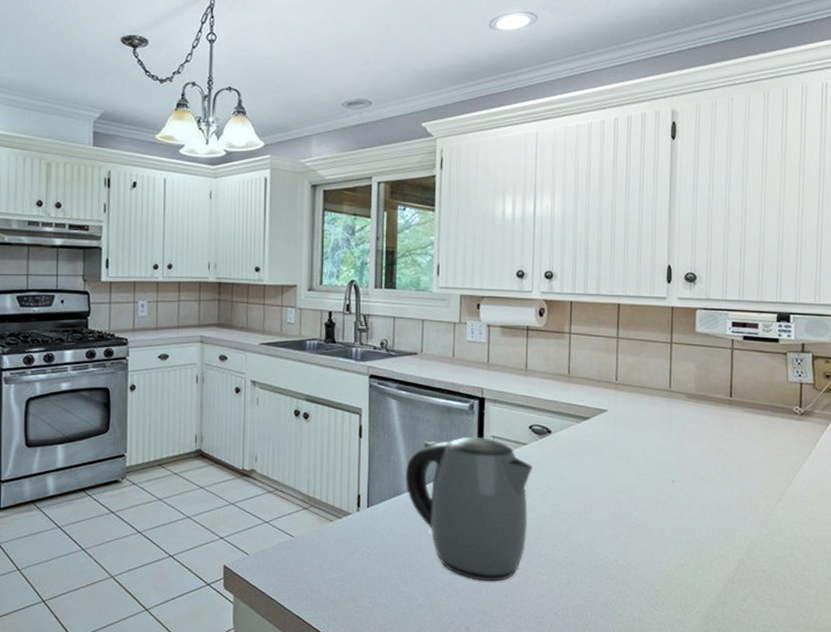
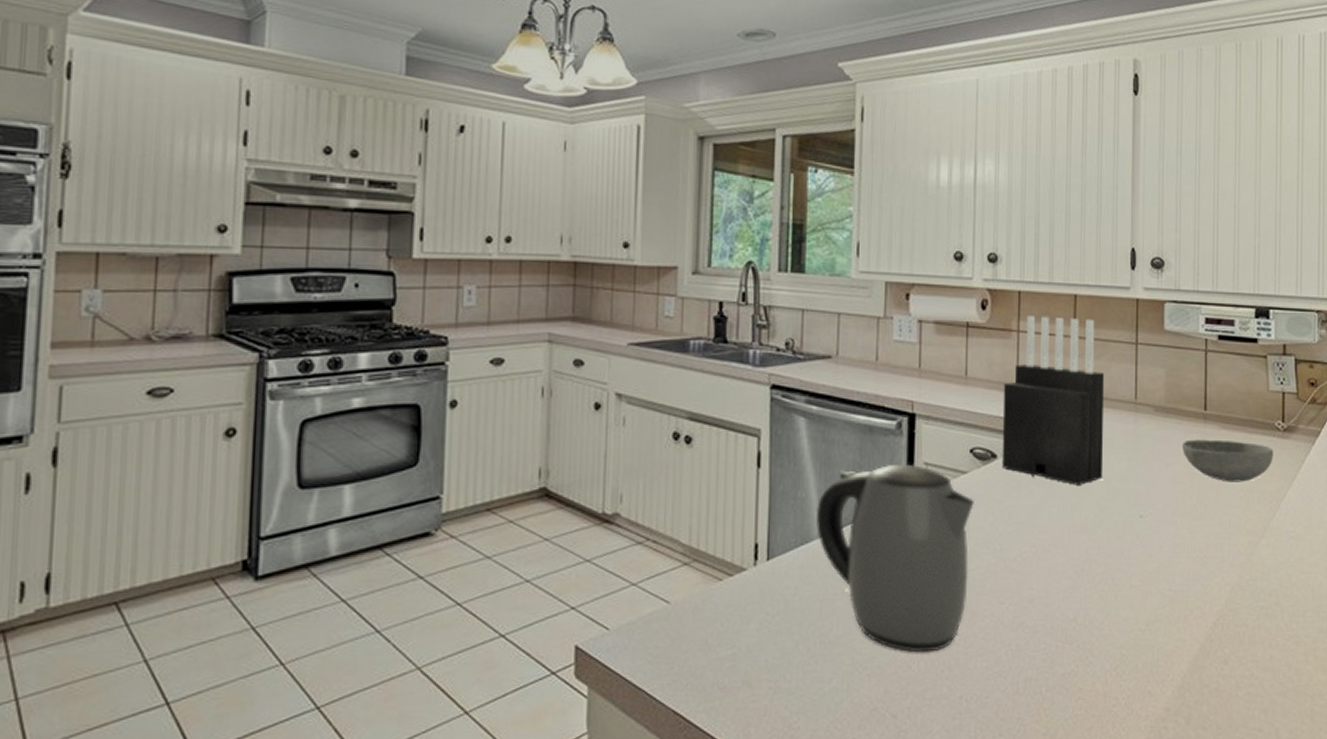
knife block: none [555,321,643,456] -> present [1001,316,1105,485]
bowl: none [710,421,791,456] -> present [1182,439,1274,482]

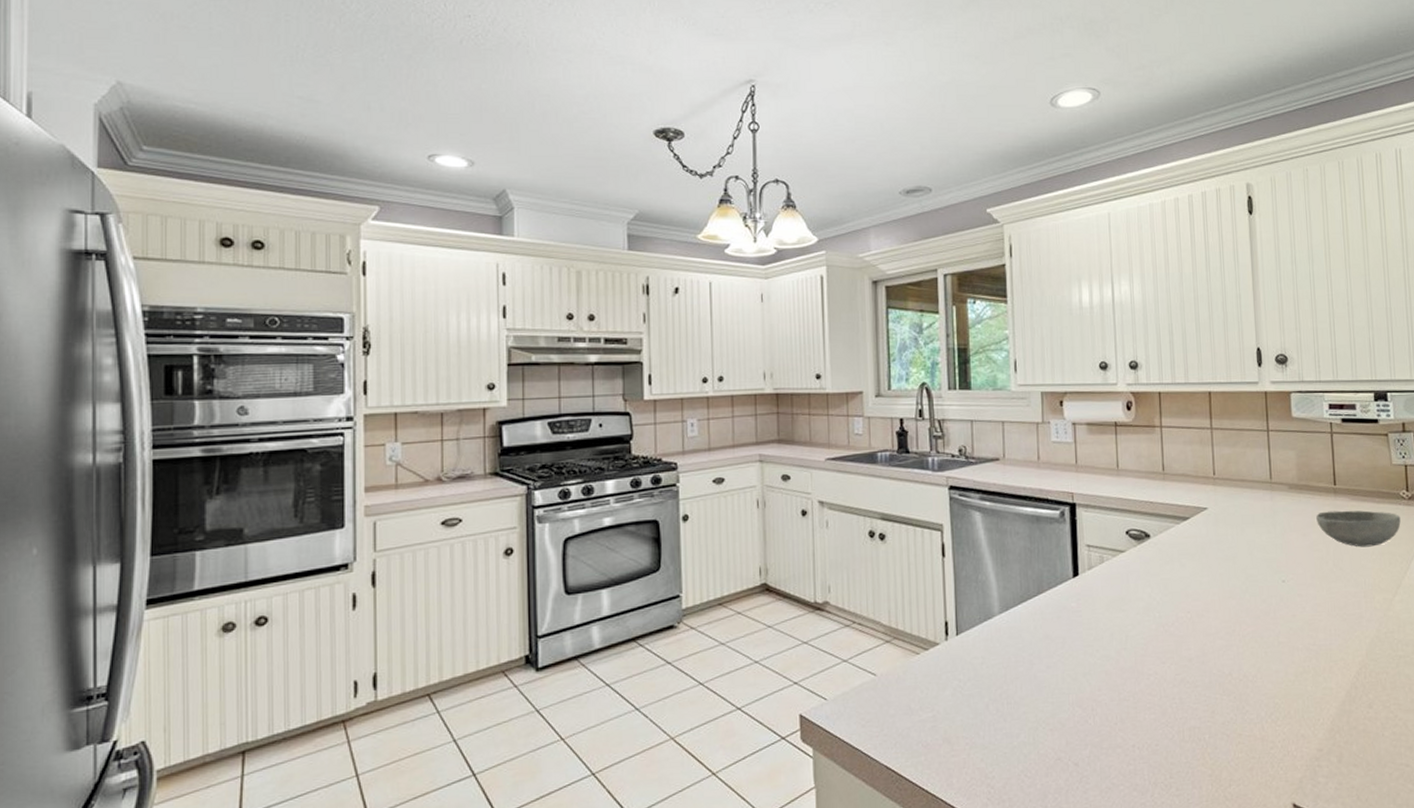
kettle: present [816,463,974,653] -> none [995,546,1133,709]
knife block: present [1001,316,1105,485] -> none [1151,412,1247,557]

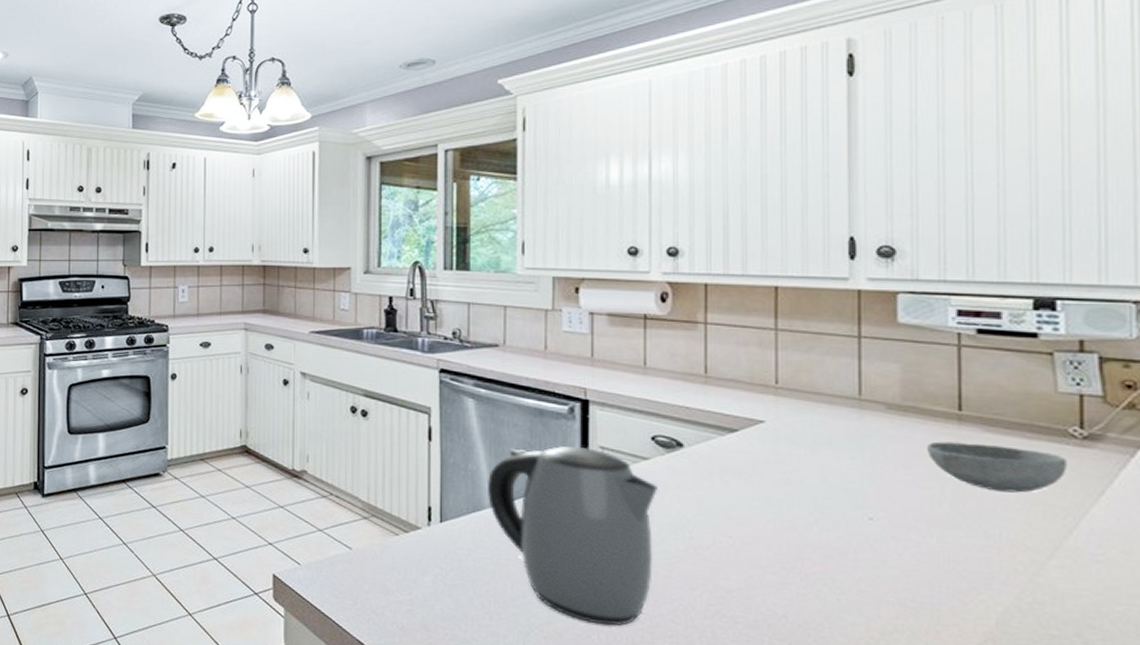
kettle: none [995,546,1133,709] -> present [486,446,658,627]

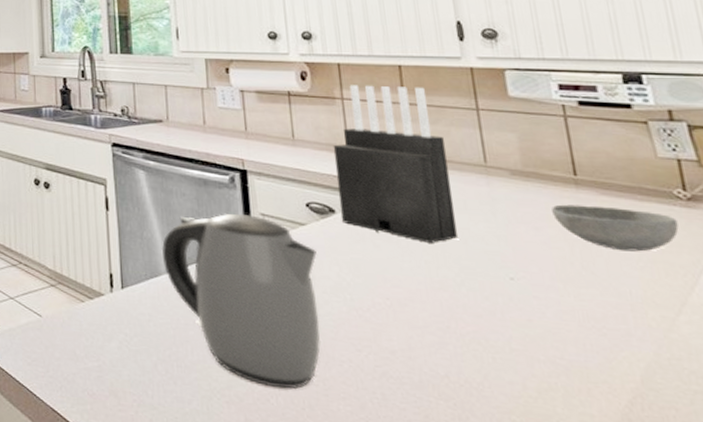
knife block: none [689,308,818,481] -> present [333,85,459,243]

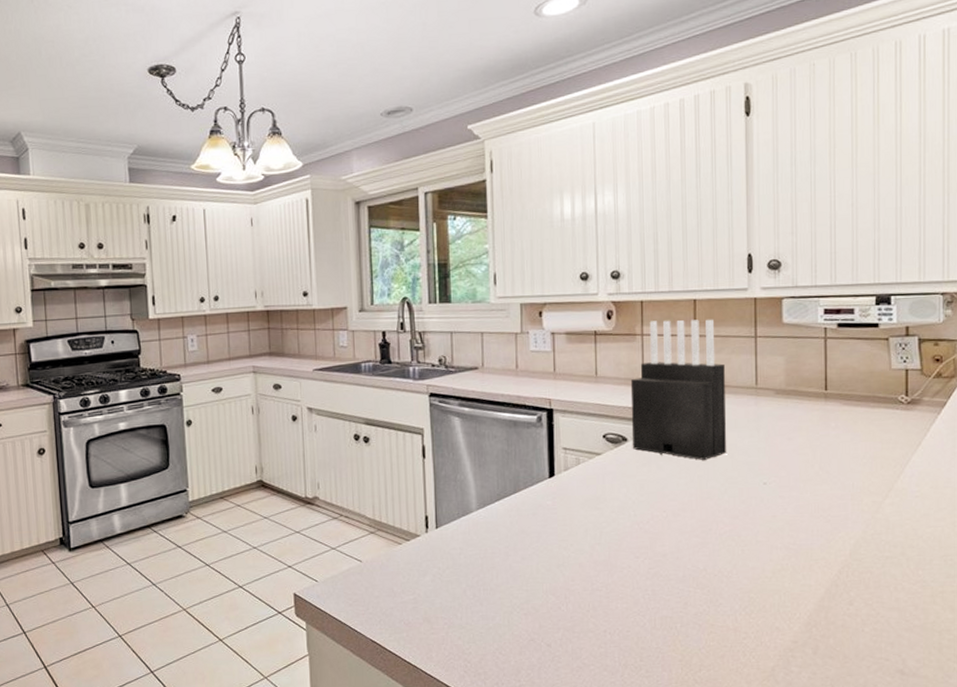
kettle: present [161,213,321,390] -> none [473,449,609,597]
bowl: present [551,204,679,252] -> none [804,415,897,451]

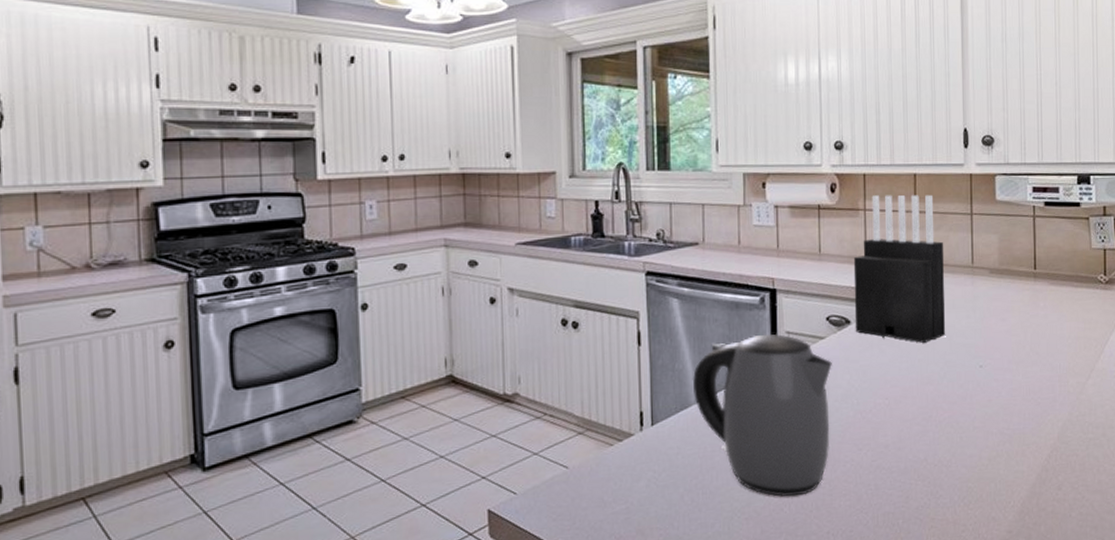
kettle: none [473,449,609,597] -> present [692,333,832,497]

